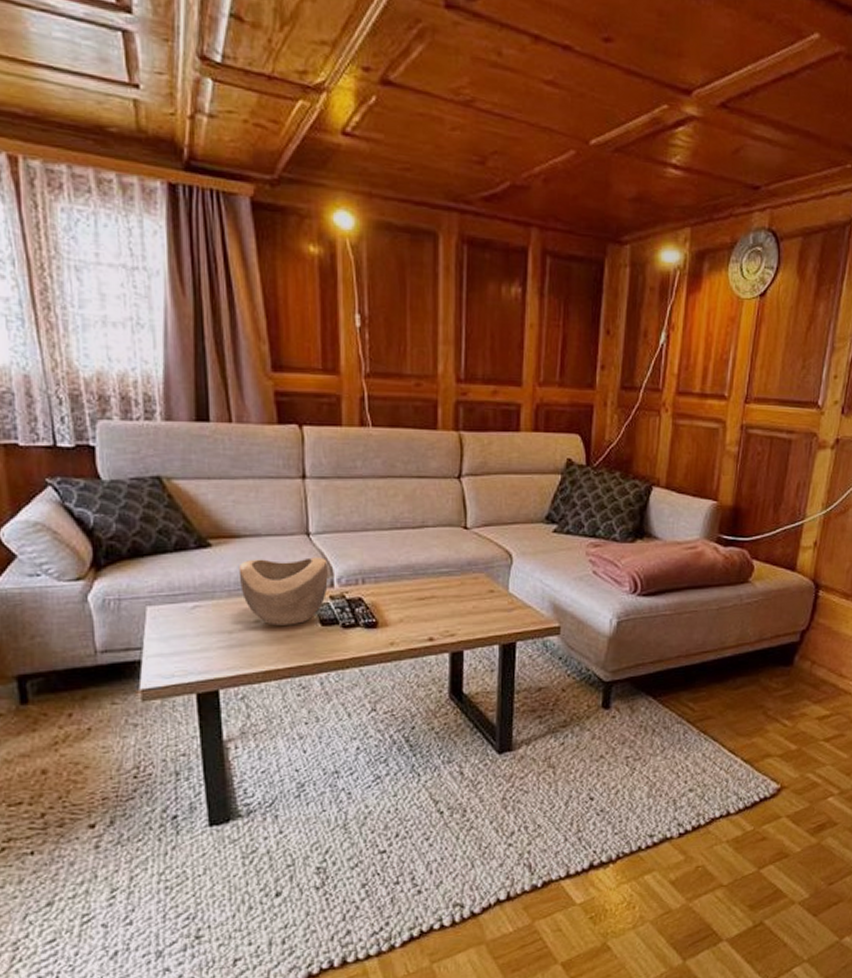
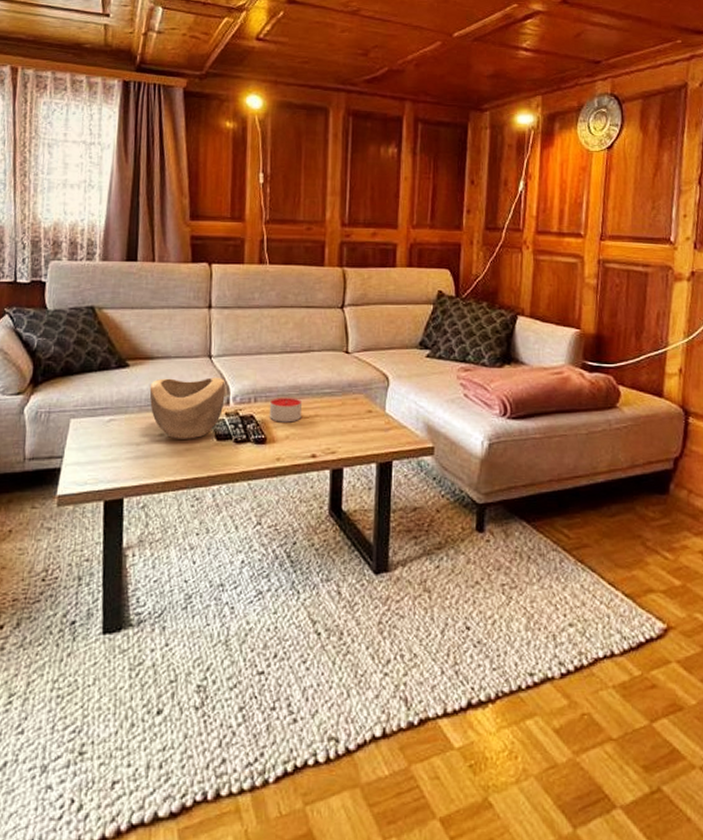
candle: none [379,577,417,605] -> present [269,396,303,423]

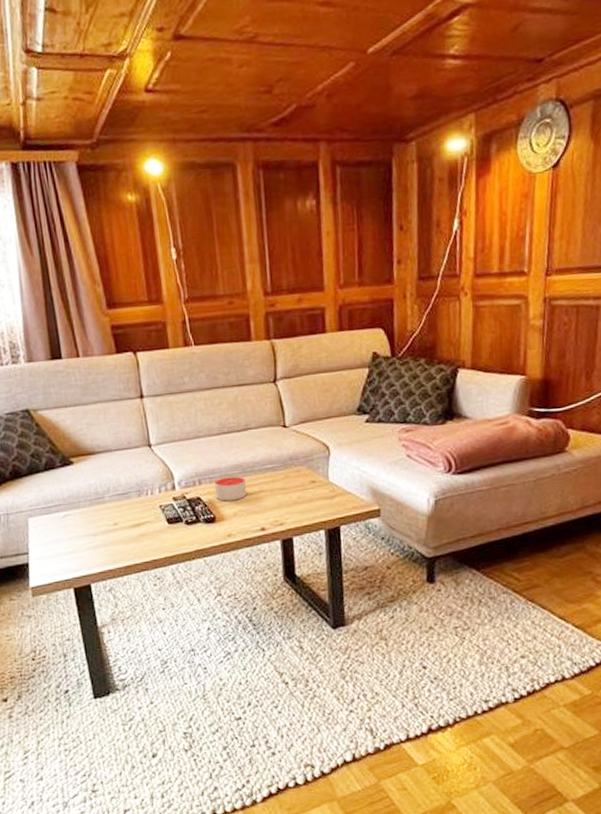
decorative bowl: present [149,377,225,439] -> none [96,465,171,527]

